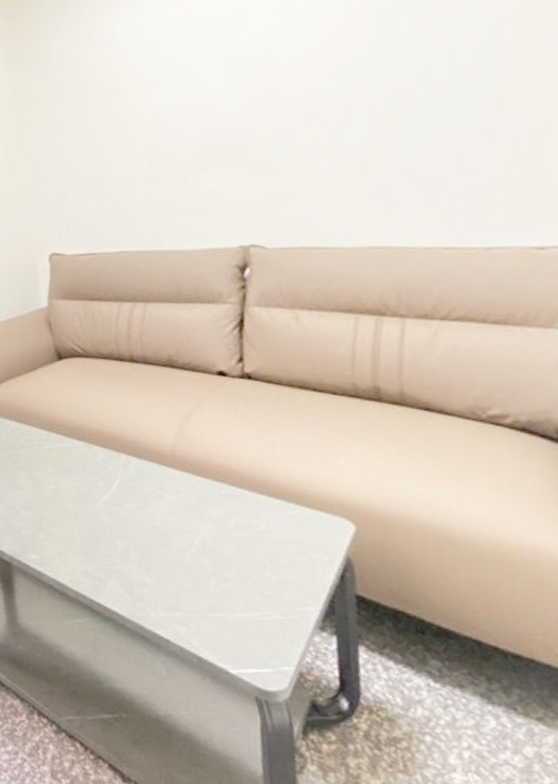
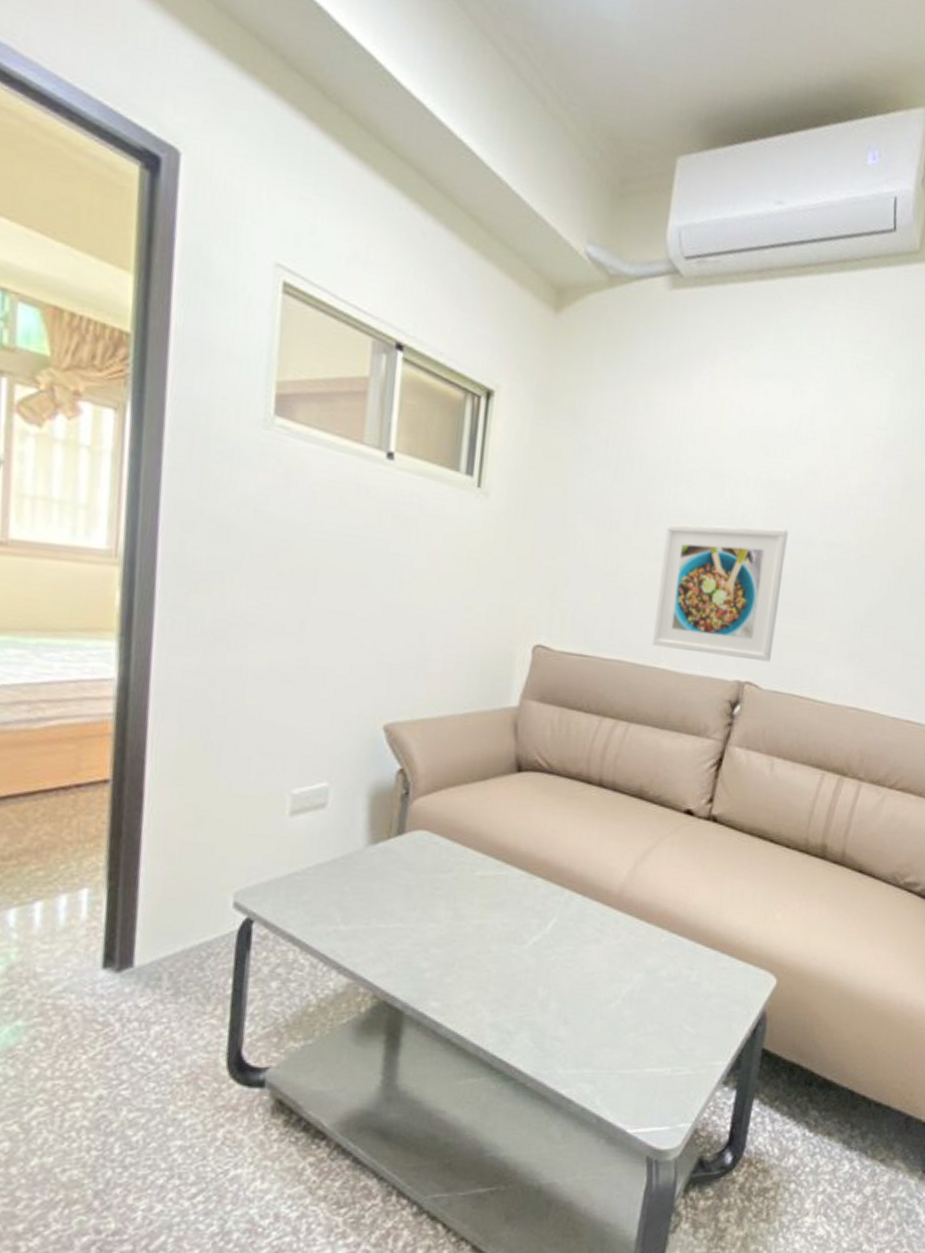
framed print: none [140,97,272,233] -> present [651,524,788,662]

